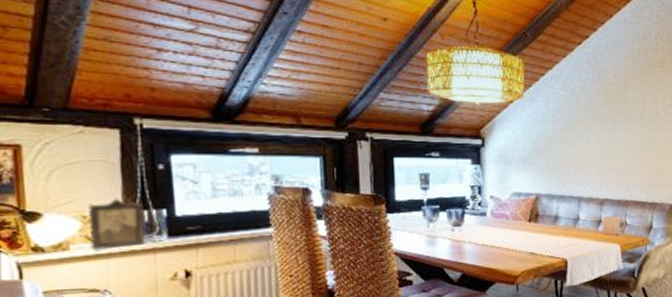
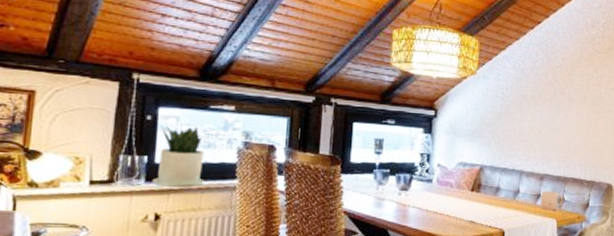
photo frame: present [88,199,146,249] -> none [77,144,128,189]
planter: none [175,173,236,241] -> present [152,126,205,187]

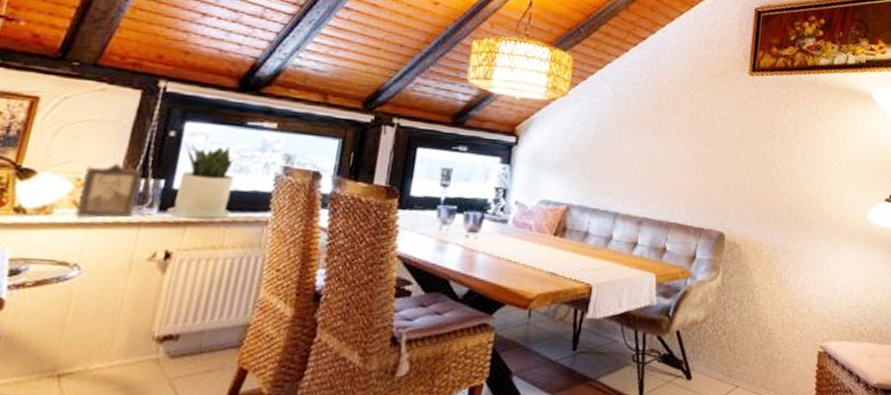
photo frame: none [77,144,128,189] -> present [74,163,143,219]
mug: present [540,190,564,212] -> none [636,237,666,264]

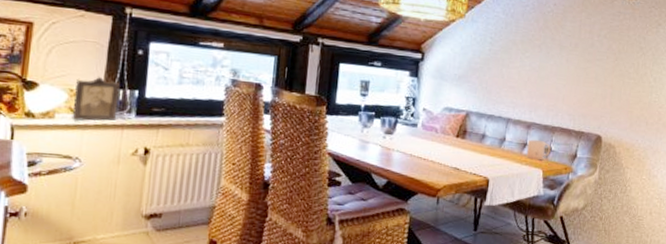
planter: present [166,144,234,220] -> none [142,61,193,123]
mug: none [636,237,666,264] -> present [526,139,551,161]

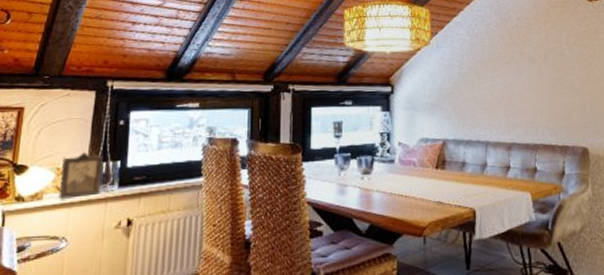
mug: present [526,139,551,161] -> none [510,160,536,184]

